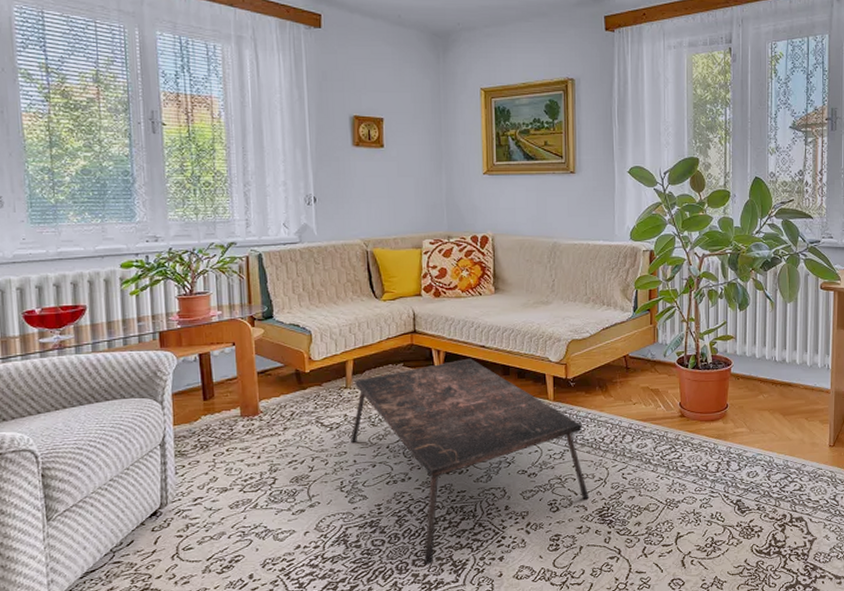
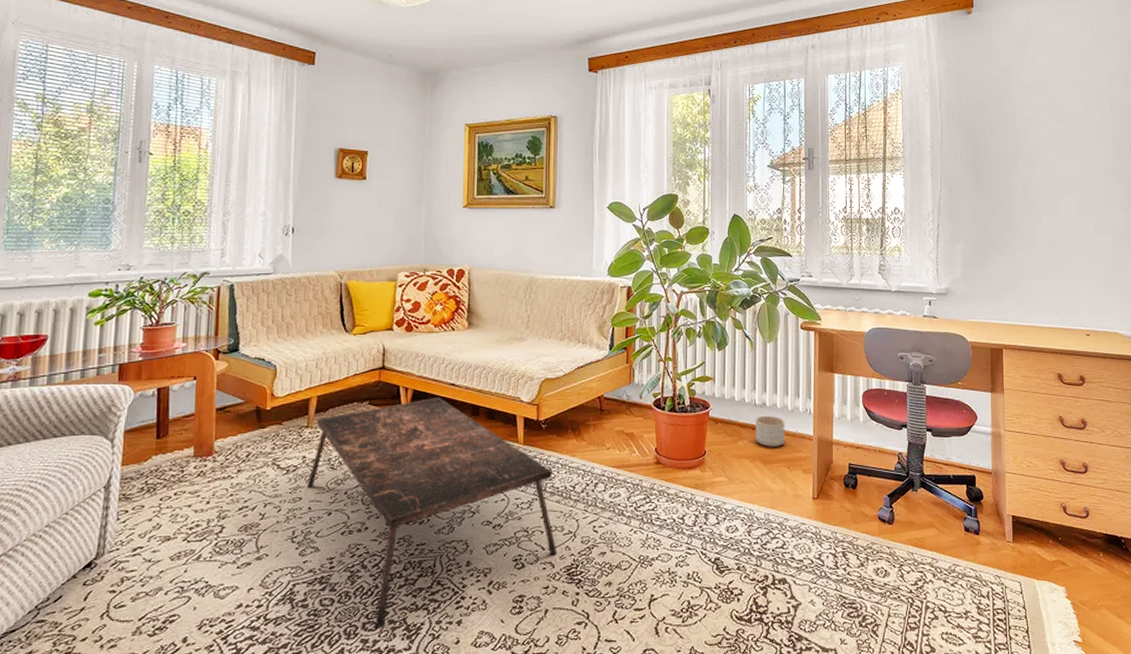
planter: none [775,371,804,400] -> present [756,415,785,447]

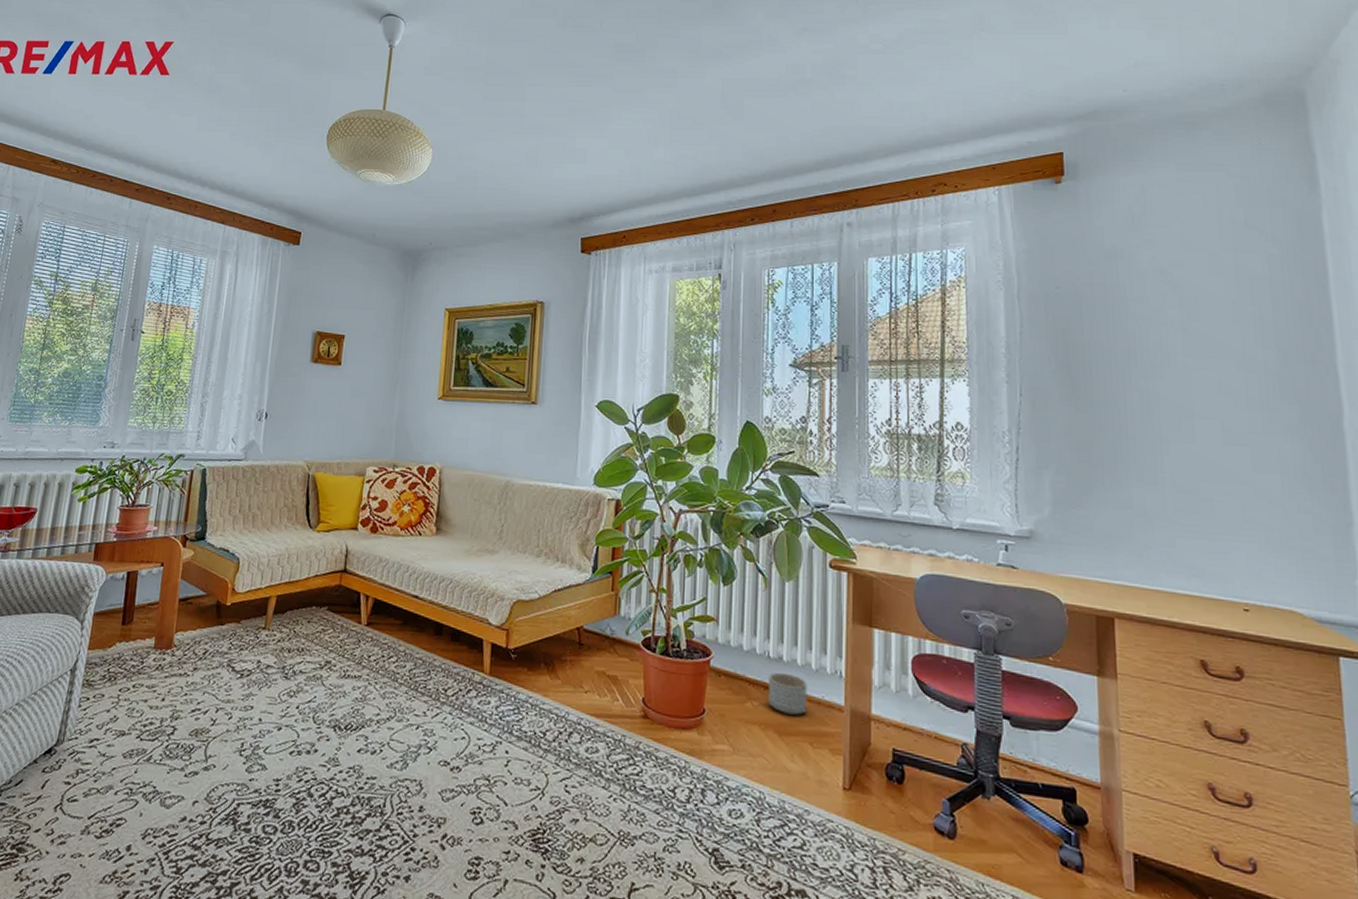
coffee table: present [307,397,558,628] -> none [259,609,522,869]

